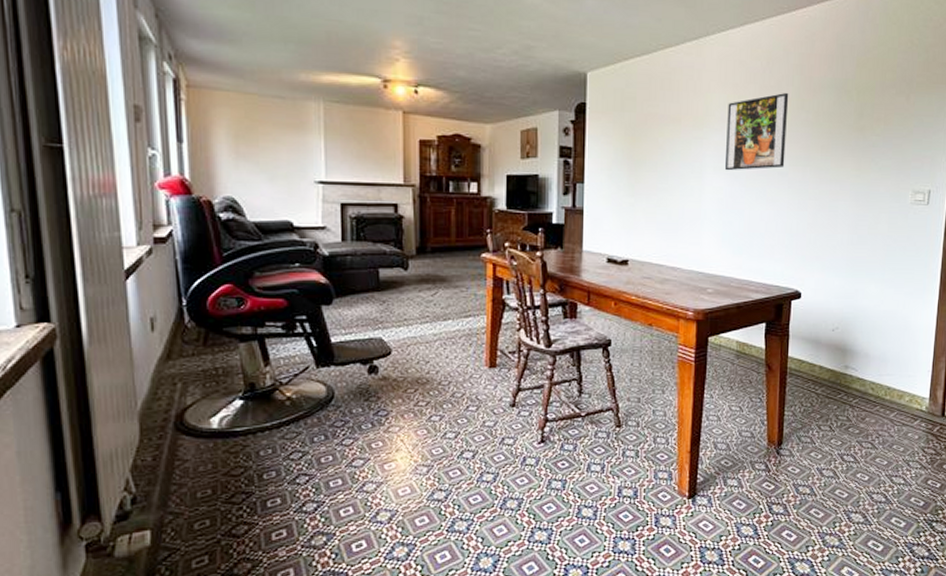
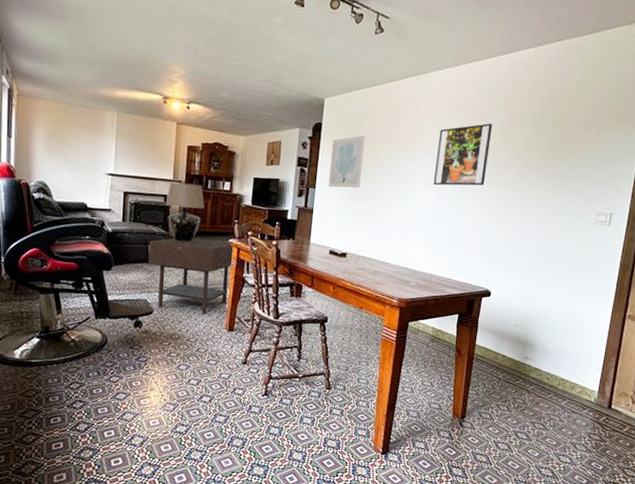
side table: none [379,256,489,349] -> present [148,238,233,314]
table lamp: none [396,187,446,262] -> present [165,182,205,242]
wall art: none [599,114,640,181] -> present [328,135,366,188]

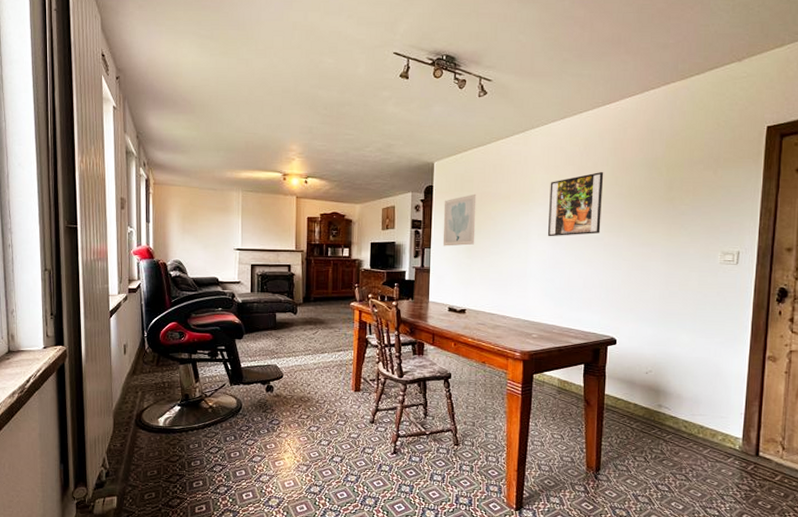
side table: present [148,238,233,314] -> none [276,304,356,376]
table lamp: present [165,182,205,242] -> none [289,252,326,308]

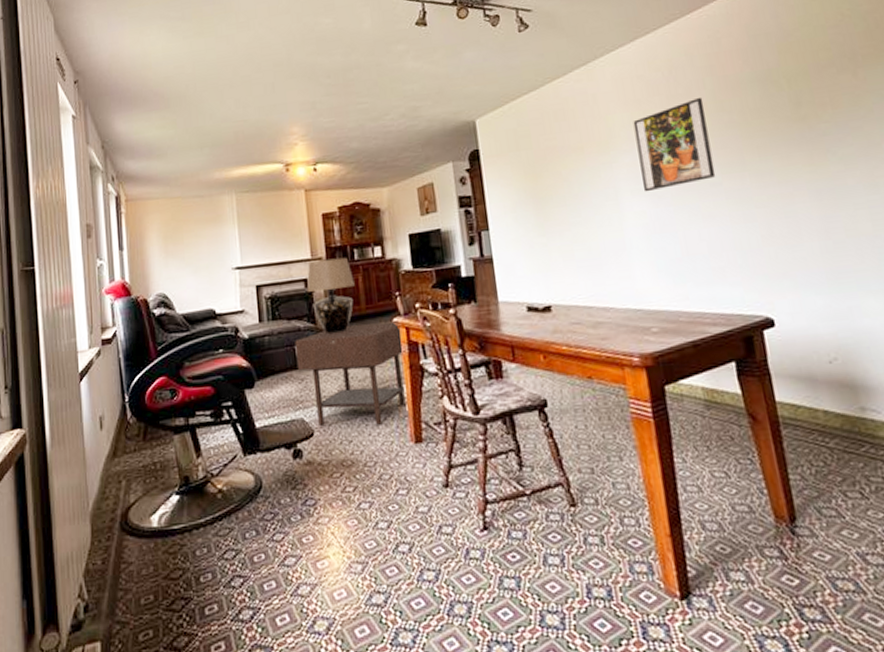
side table: none [276,304,356,376] -> present [295,321,406,426]
table lamp: none [289,252,326,308] -> present [306,257,355,335]
wall art: present [442,193,477,246] -> none [496,151,548,225]

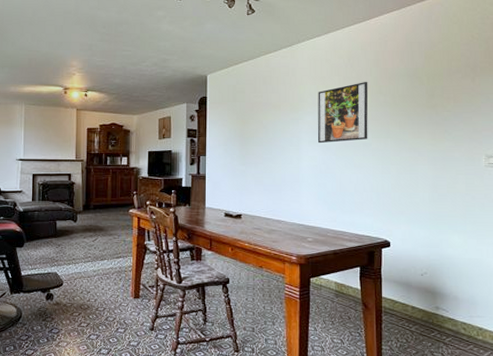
side table: present [295,321,406,426] -> none [56,211,135,283]
table lamp: present [306,257,355,335] -> none [70,161,105,216]

